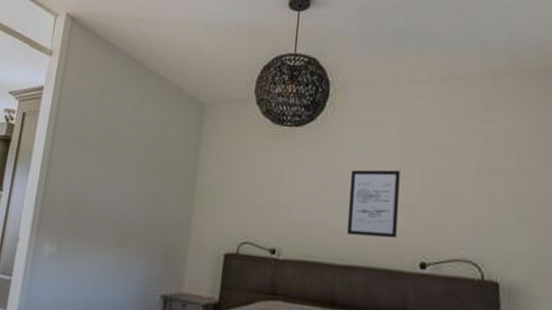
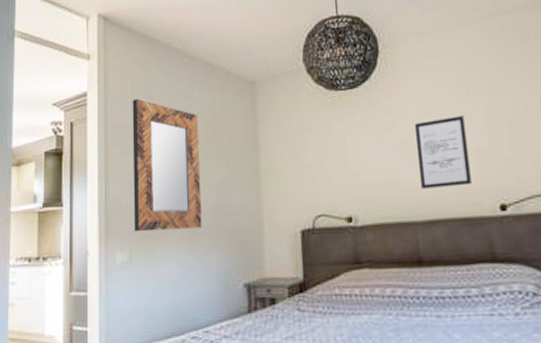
home mirror: none [65,100,146,235] -> present [132,98,202,232]

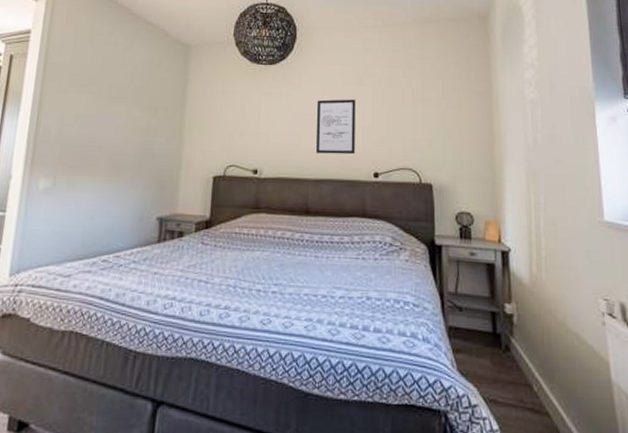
home mirror: present [132,98,202,232] -> none [60,43,135,165]

